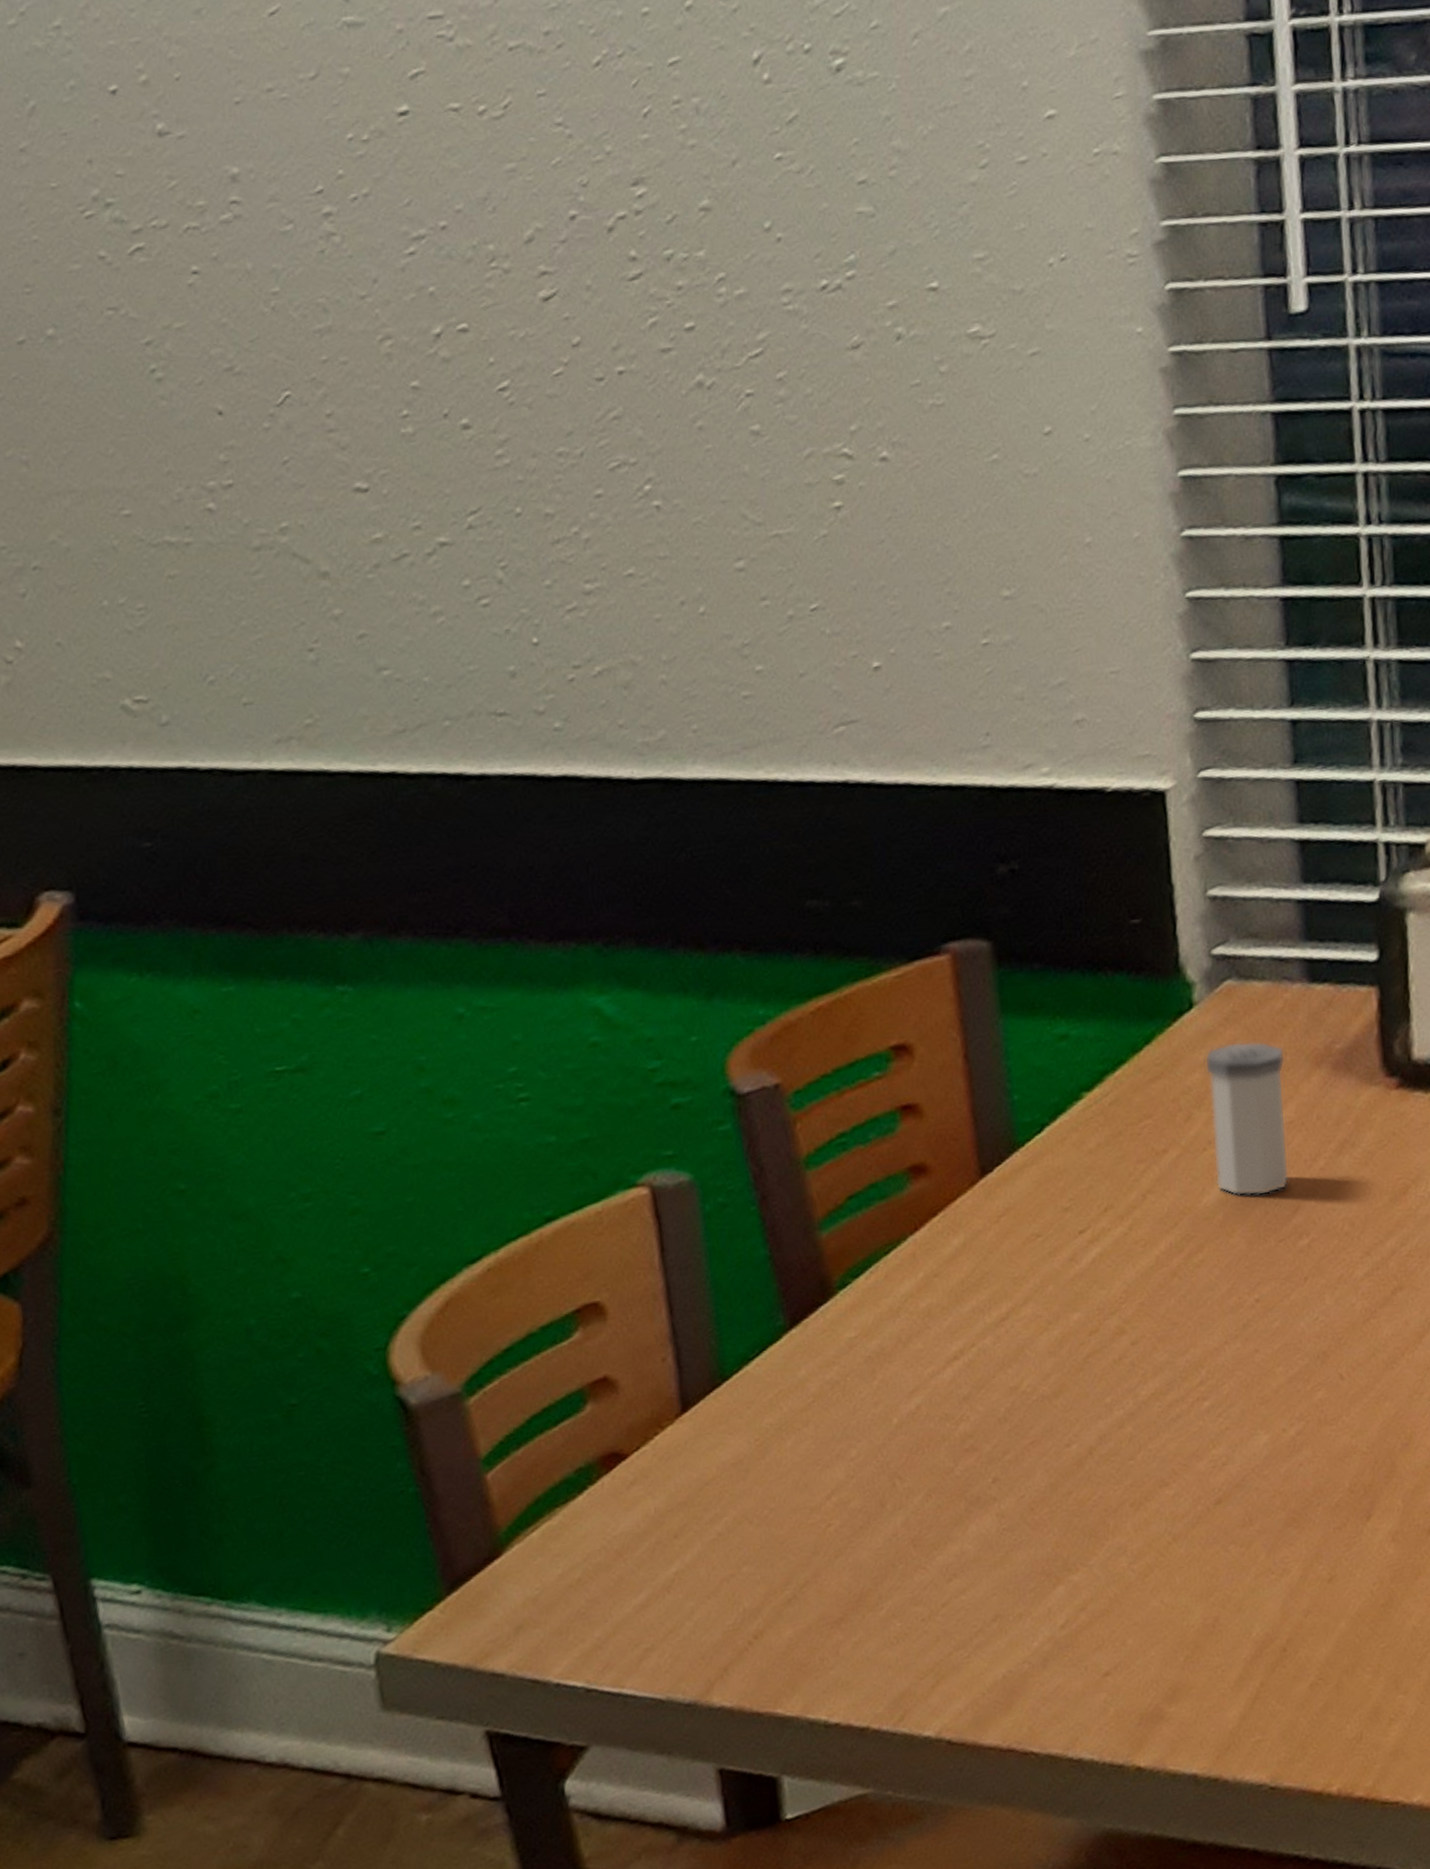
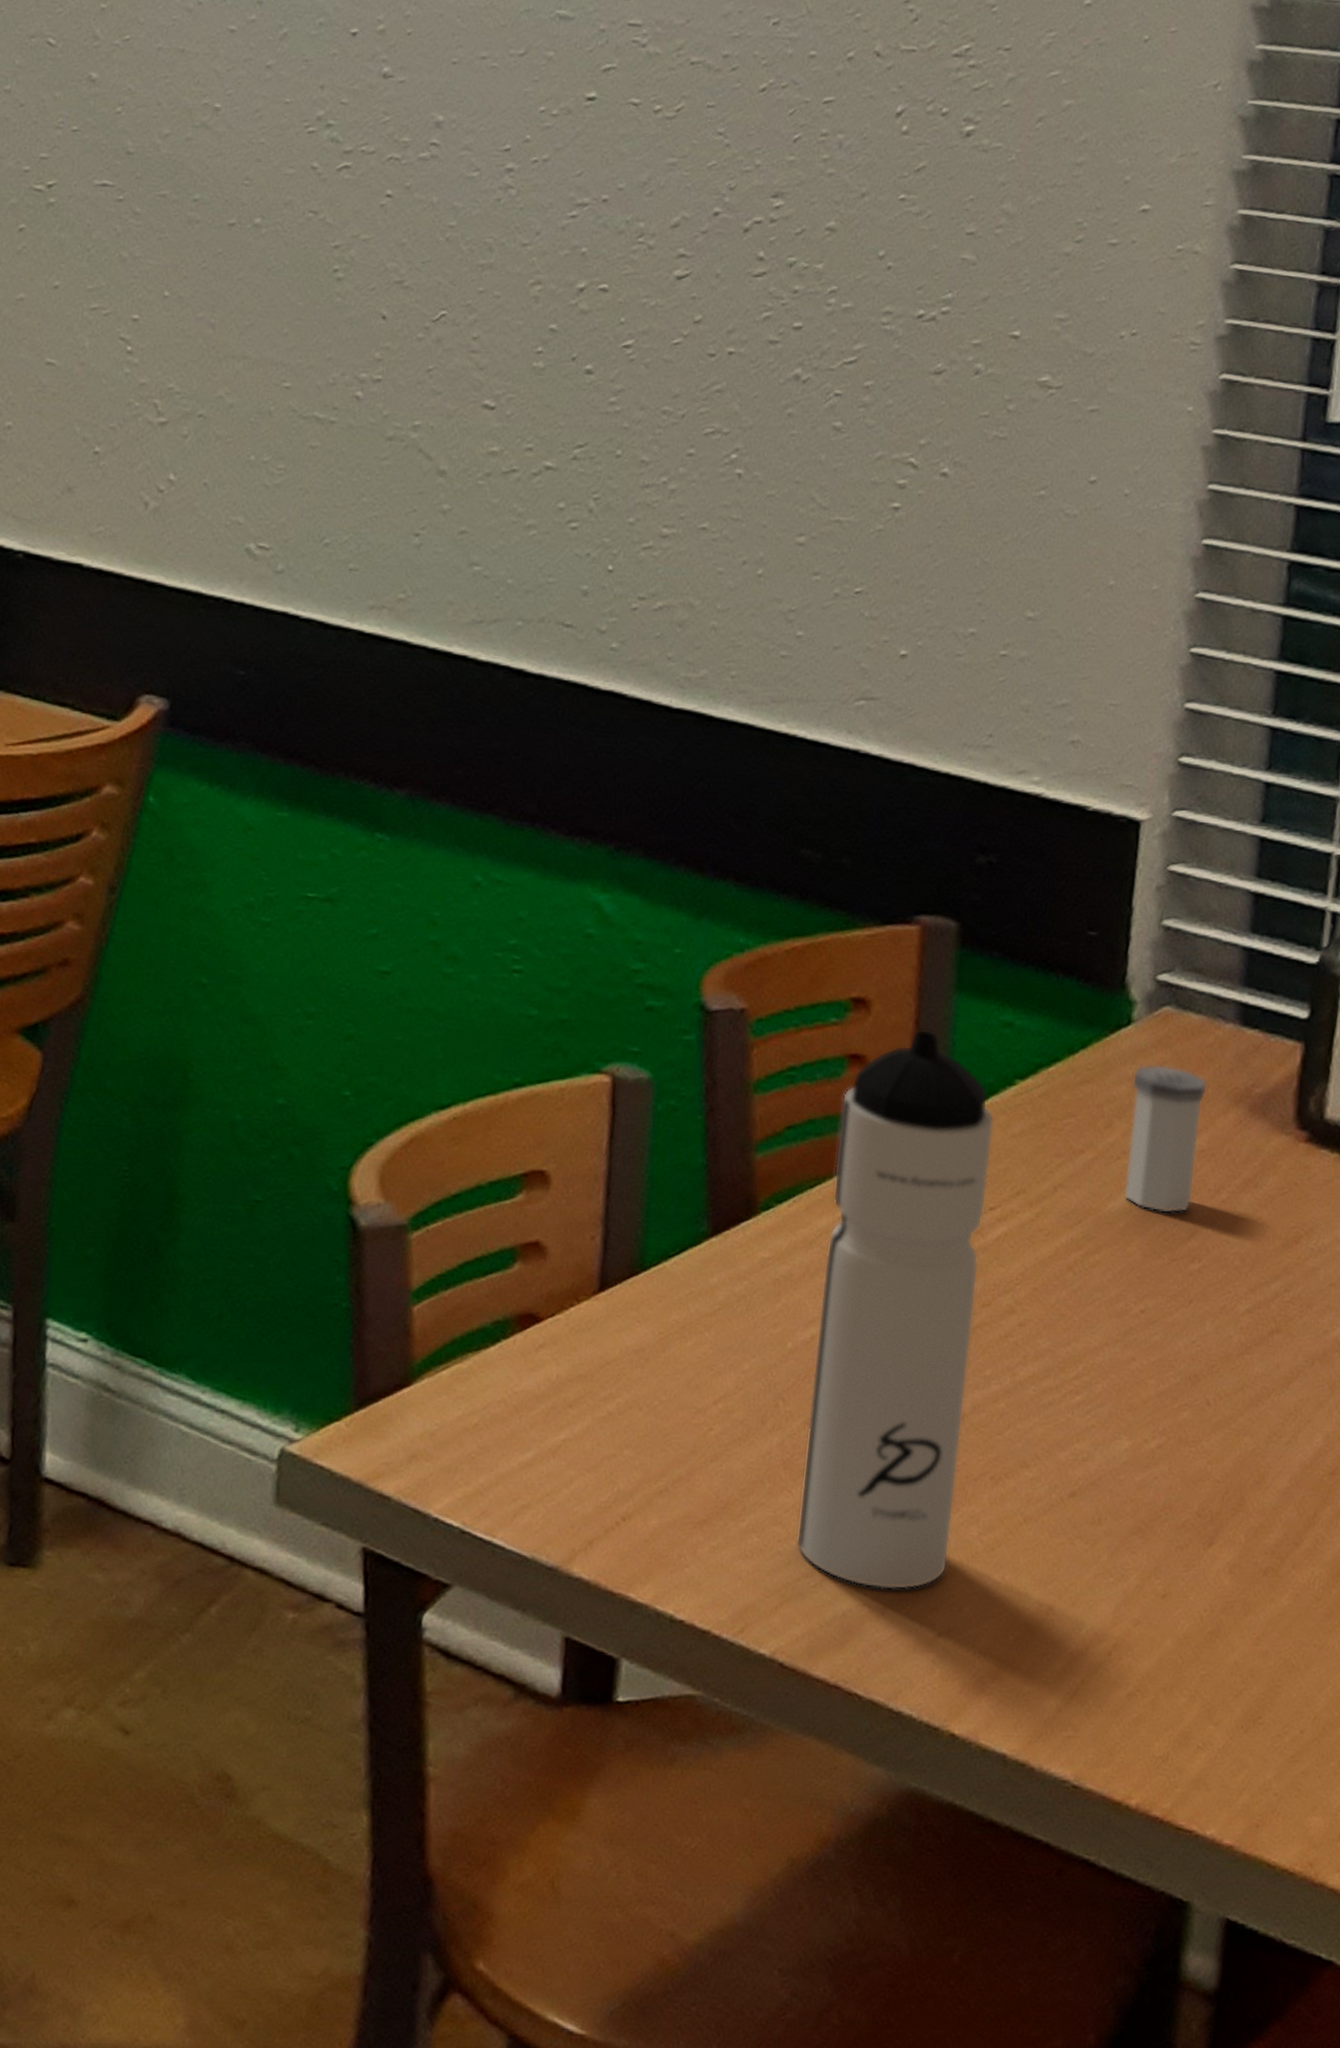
water bottle: none [901,1061,1103,1645] -> present [796,1029,995,1590]

